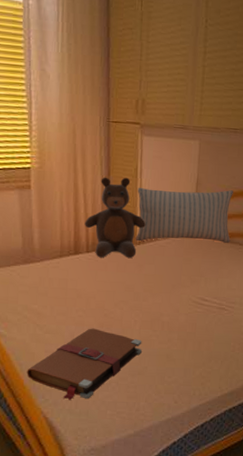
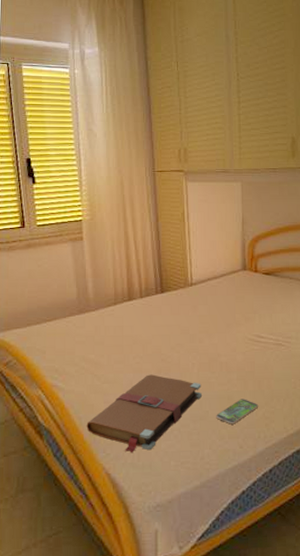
teddy bear: present [85,177,146,258] -> none [137,222,196,302]
pillow: present [135,187,233,243] -> none [186,227,281,283]
smartphone: none [154,358,196,381] -> present [216,399,258,425]

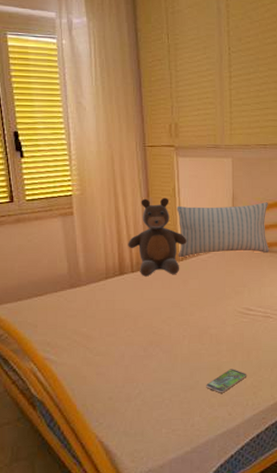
book: present [86,374,202,454] -> none [79,346,192,423]
teddy bear: none [137,222,196,302] -> present [128,197,187,277]
pillow: none [186,227,281,283] -> present [176,202,270,258]

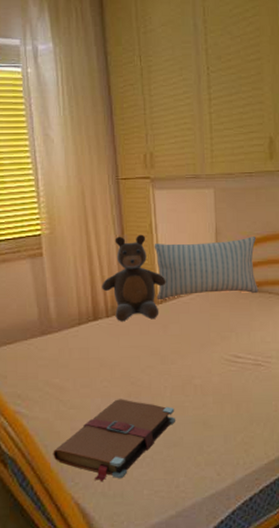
book: none [79,346,192,423] -> present [53,399,175,483]
smartphone: present [206,369,246,393] -> none [191,423,236,451]

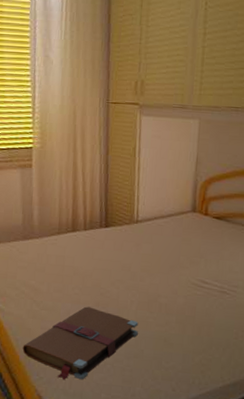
teddy bear: present [102,234,166,322] -> none [83,156,144,236]
pillow: present [154,236,259,301] -> none [133,166,235,224]

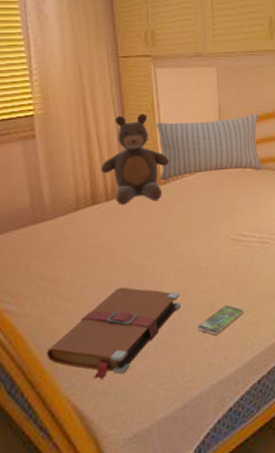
teddy bear: none [83,156,144,236] -> present [101,113,169,205]
pillow: none [133,166,235,224] -> present [156,114,262,181]
smartphone: none [150,342,195,367] -> present [197,305,243,335]

